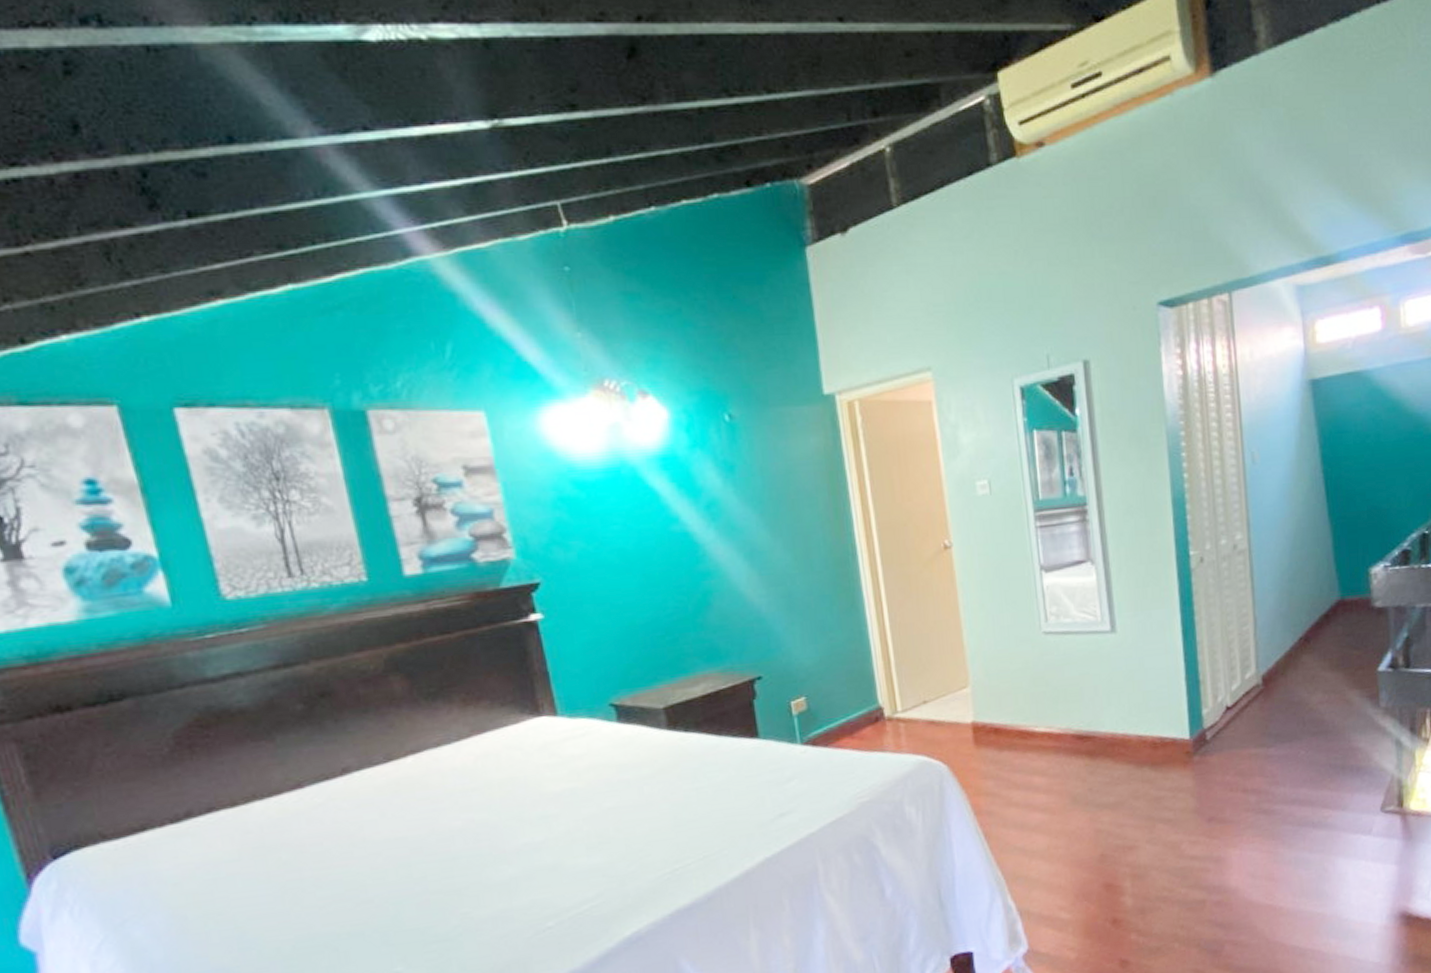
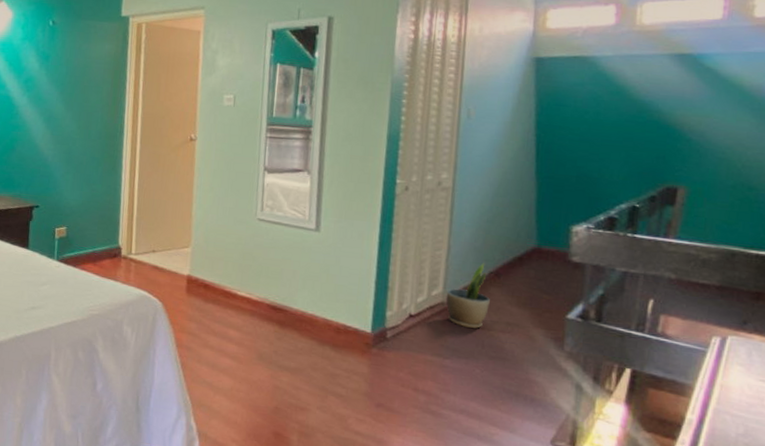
potted plant: none [1260,629,1304,707] -> present [446,263,490,329]

